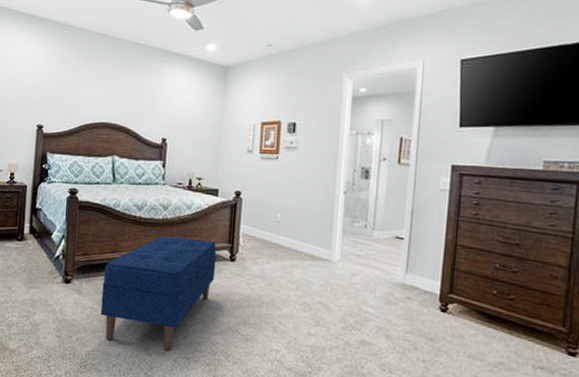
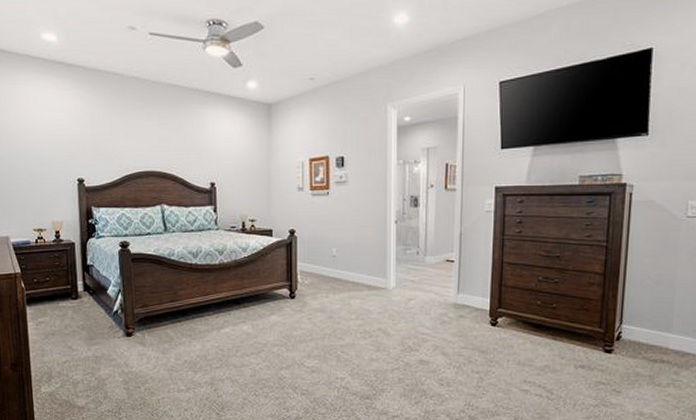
bench: present [100,235,217,351] -> none [165,280,277,390]

